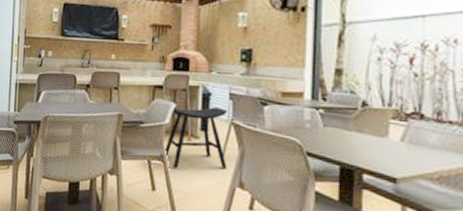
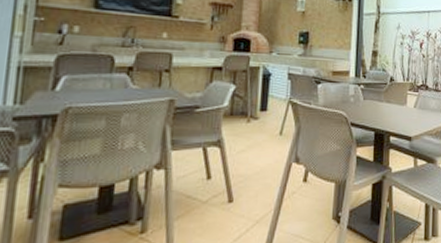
stool: present [164,107,228,170] -> none [221,87,286,152]

